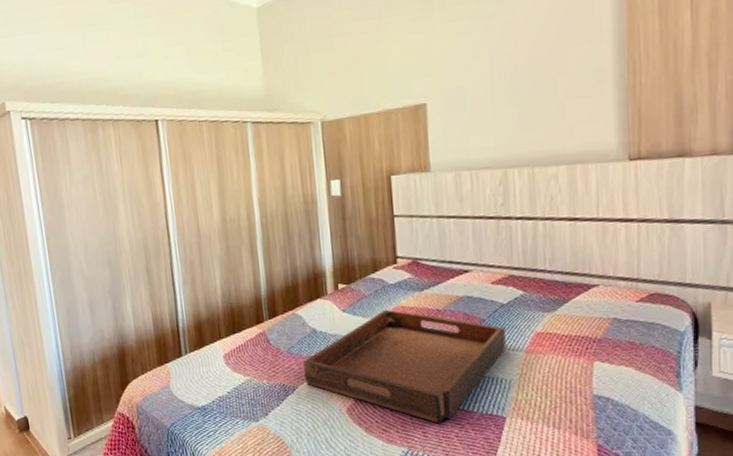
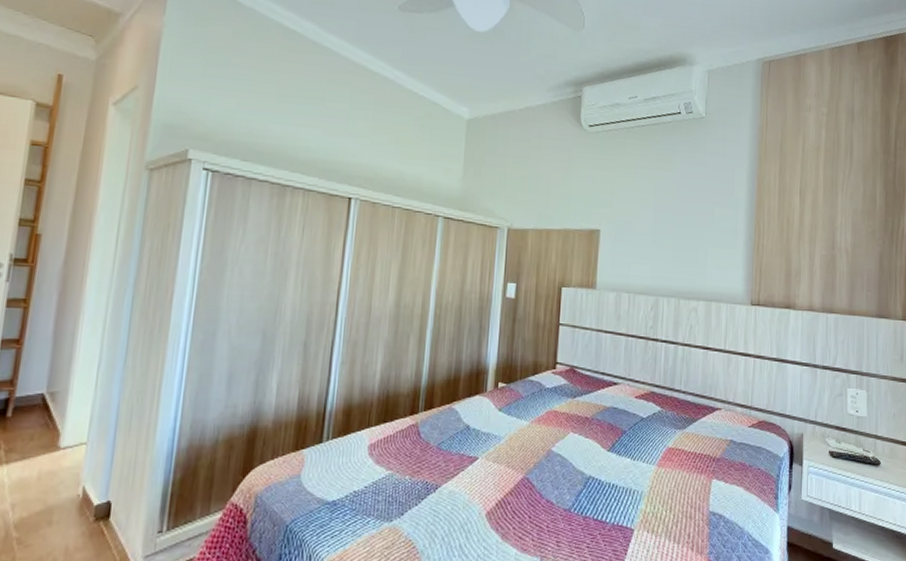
serving tray: present [303,309,506,423] -> none [450,412,642,532]

